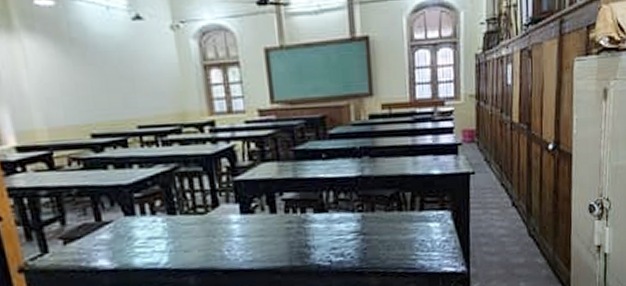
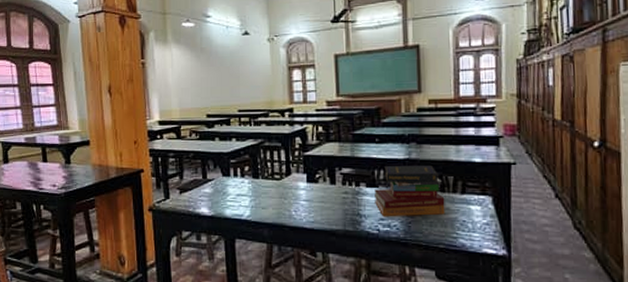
books: none [324,182,403,246] -> present [374,166,445,217]

